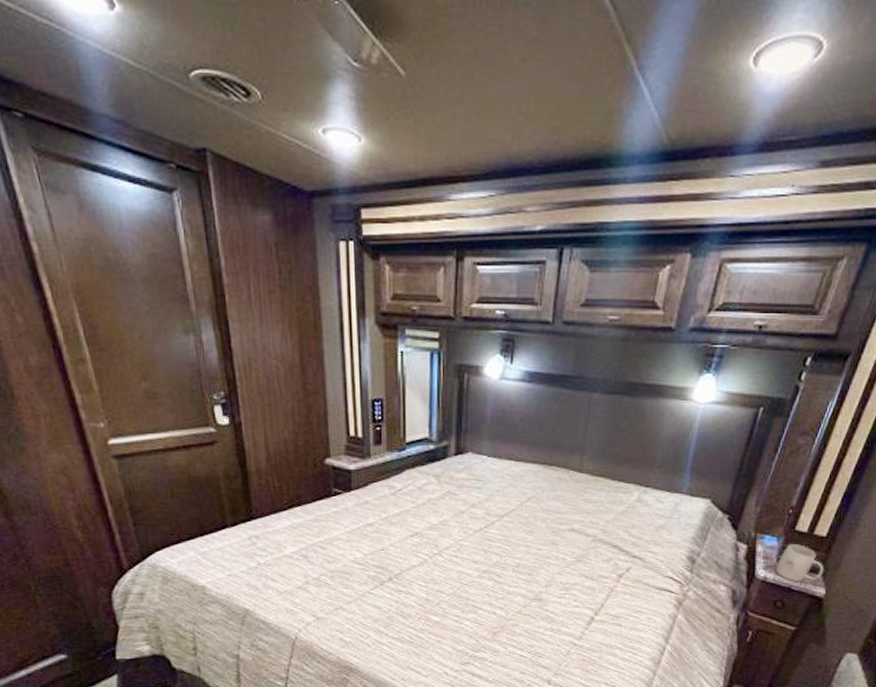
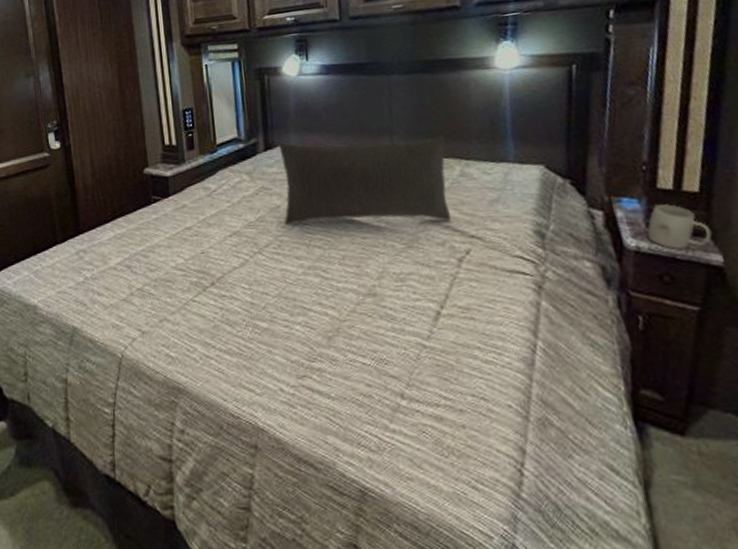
pillow: none [466,450,630,541] -> present [279,135,452,225]

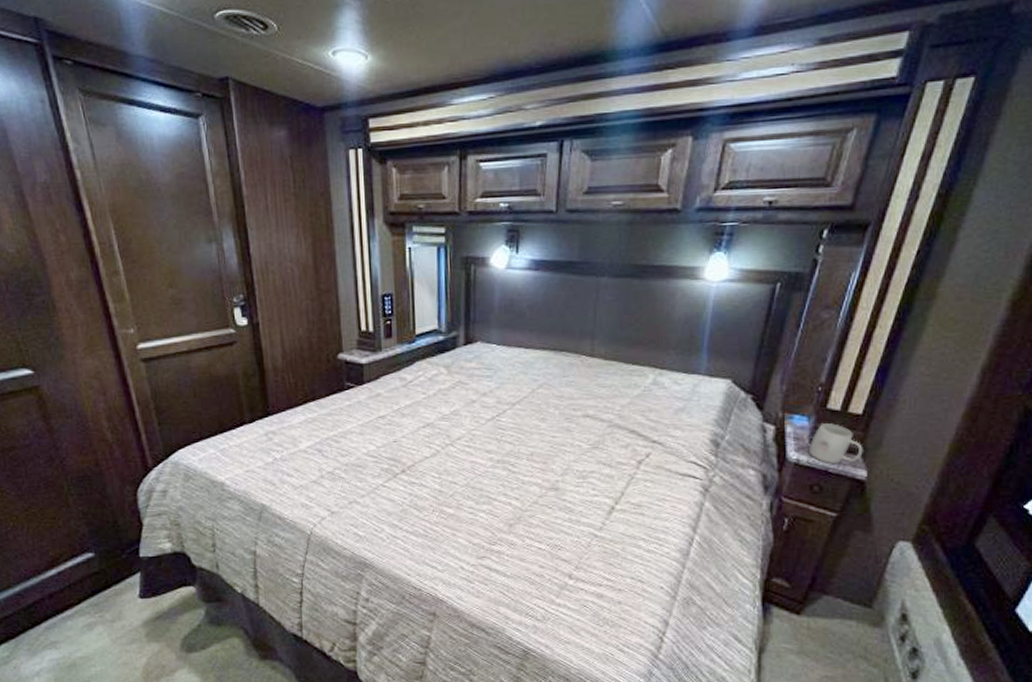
pillow: present [279,135,452,225] -> none [478,339,643,426]

